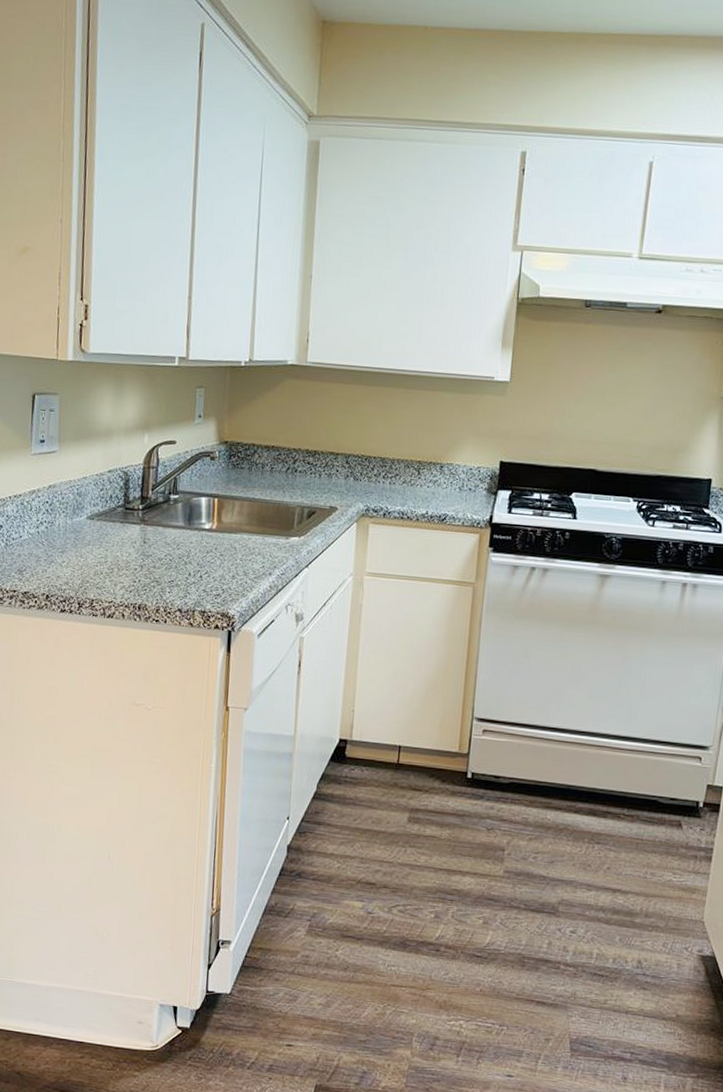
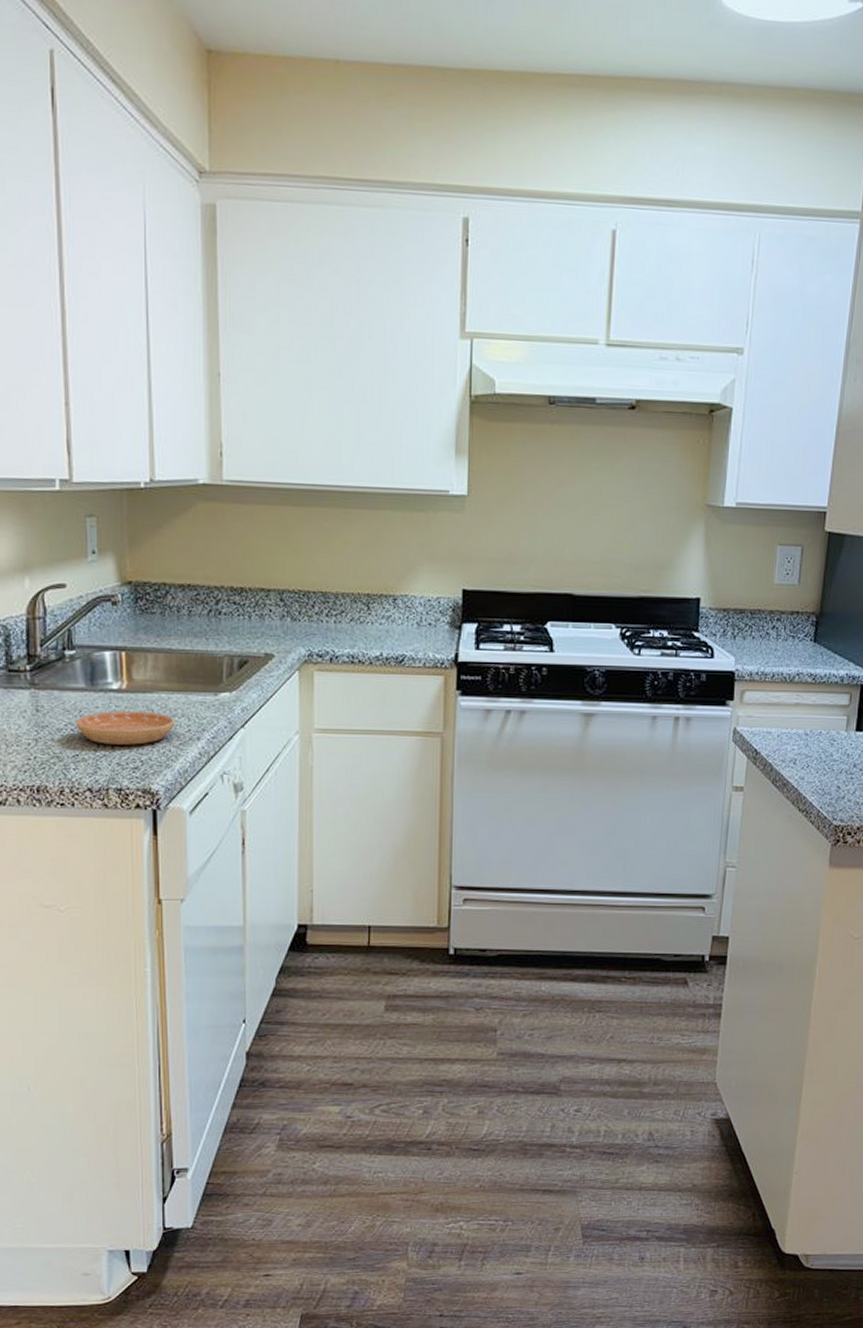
saucer: none [173,546,253,576] -> present [75,710,175,745]

